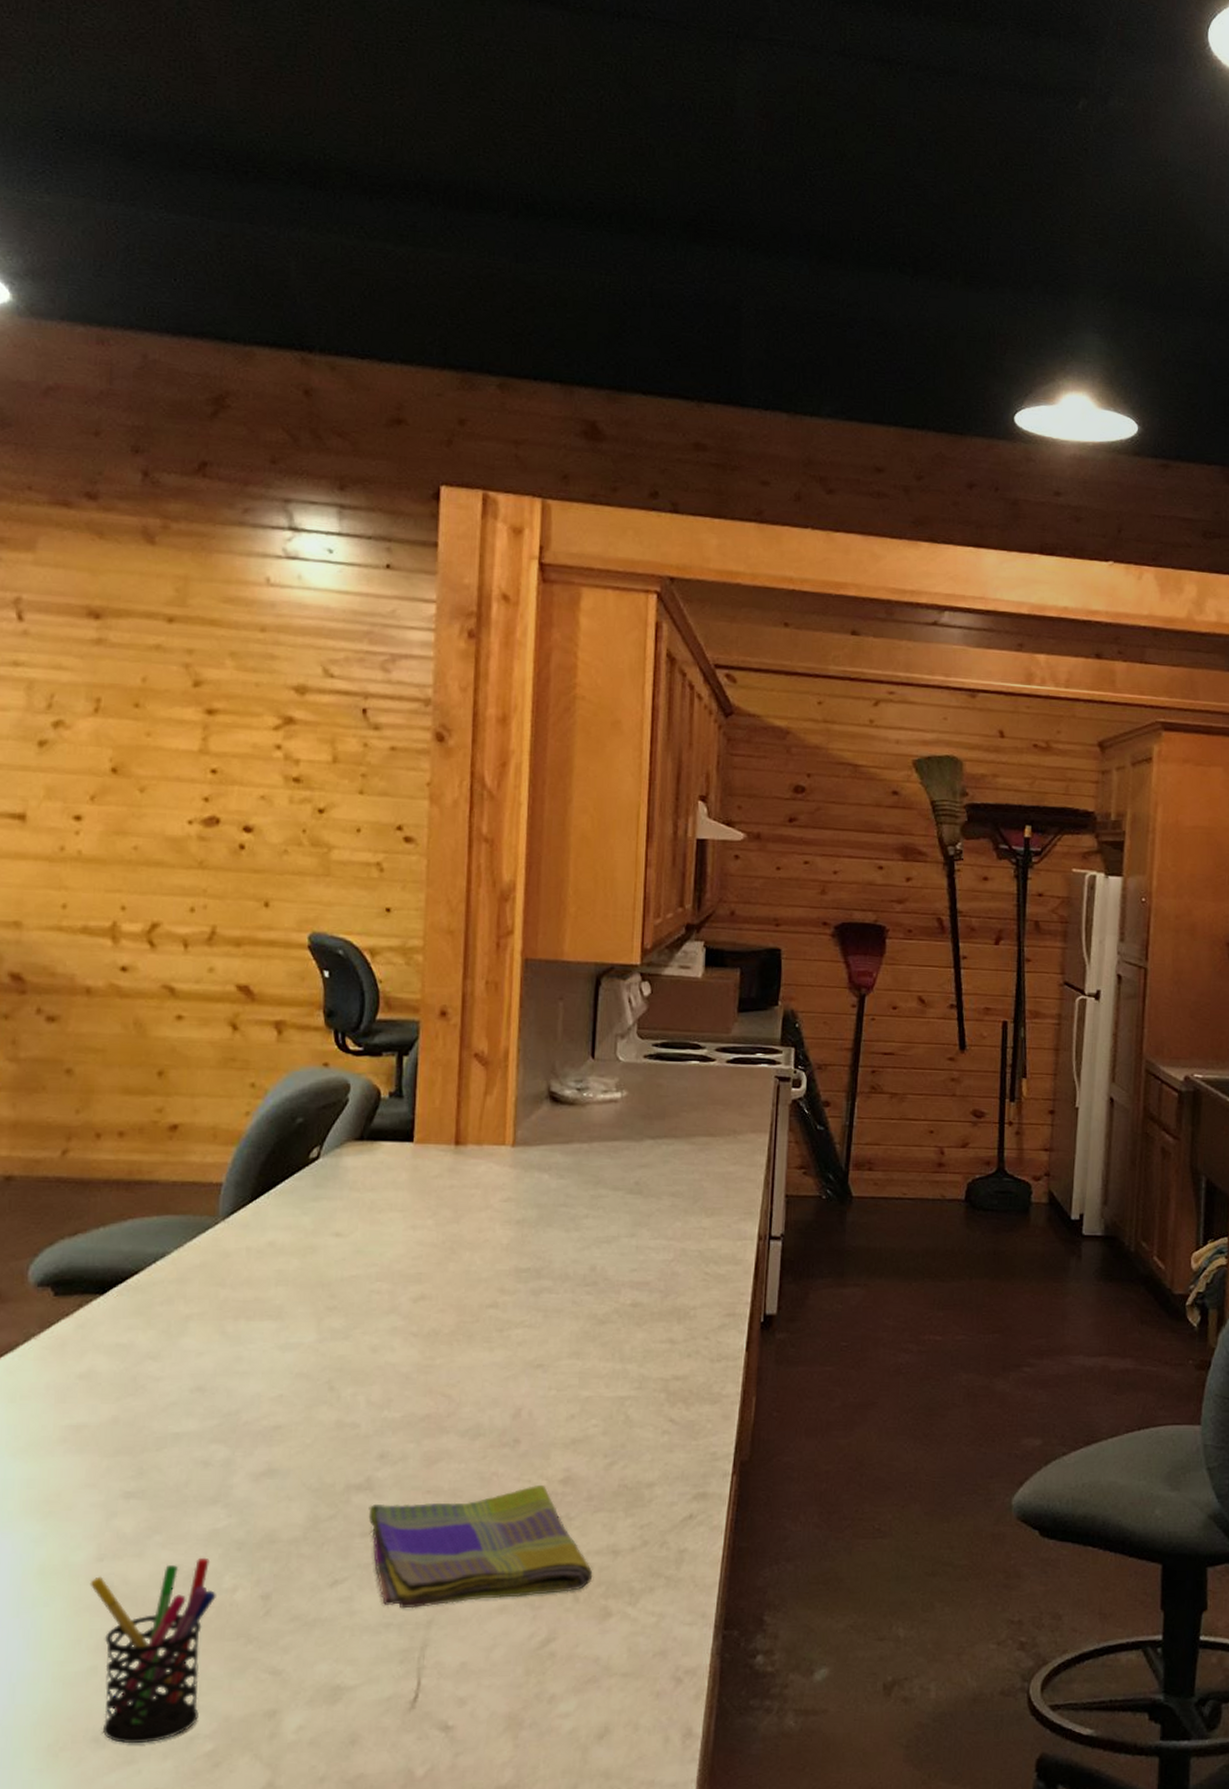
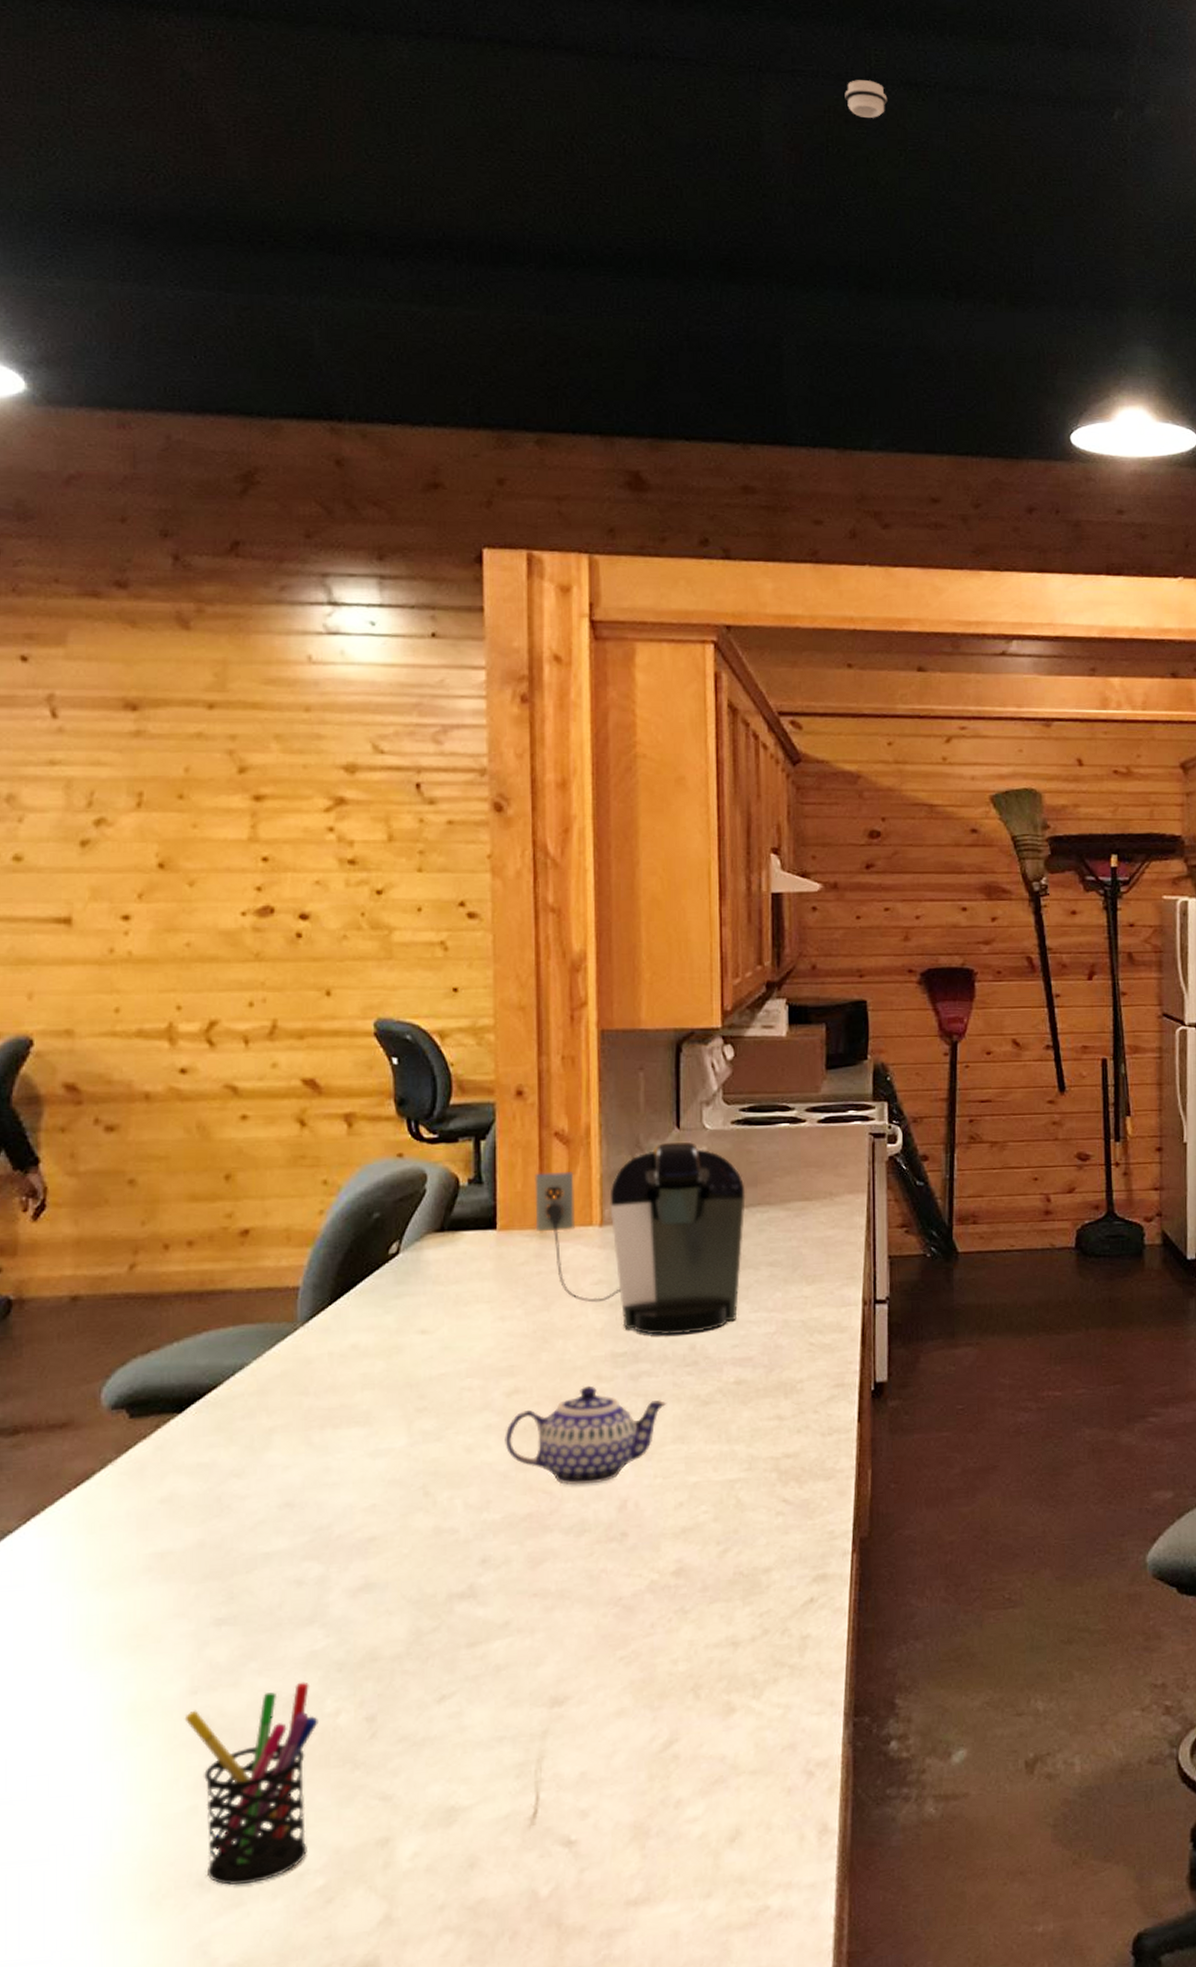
dish towel: present [368,1484,593,1609] -> none [473,1578,713,1720]
teapot: none [408,1297,565,1391] -> present [505,1385,667,1485]
coffee maker: none [451,1071,653,1256] -> present [534,1141,746,1335]
smoke detector: none [818,52,860,91] -> present [845,80,888,118]

